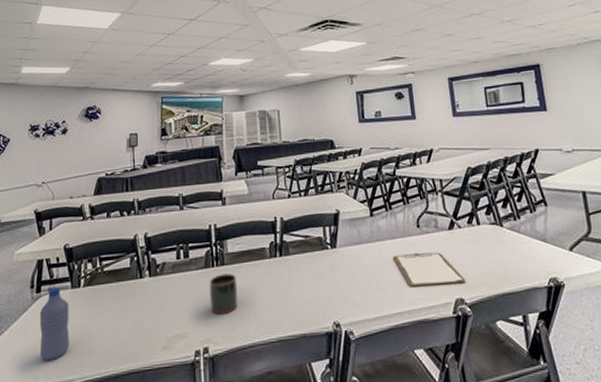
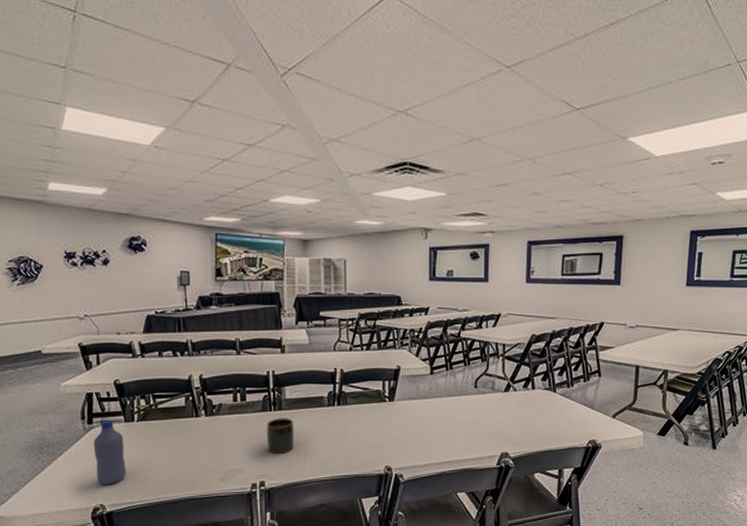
clipboard: present [393,252,466,287] -> none [448,410,513,440]

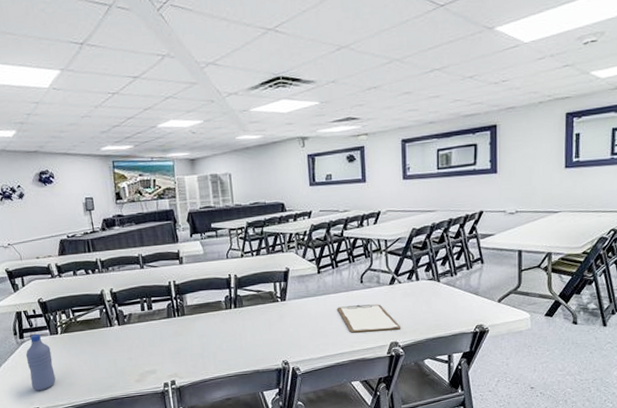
mug: present [266,418,295,454] -> none [172,322,199,355]
clipboard: none [448,410,513,440] -> present [337,304,401,333]

